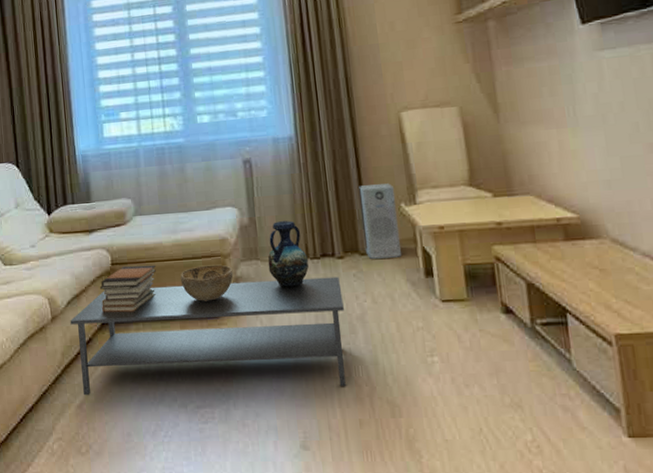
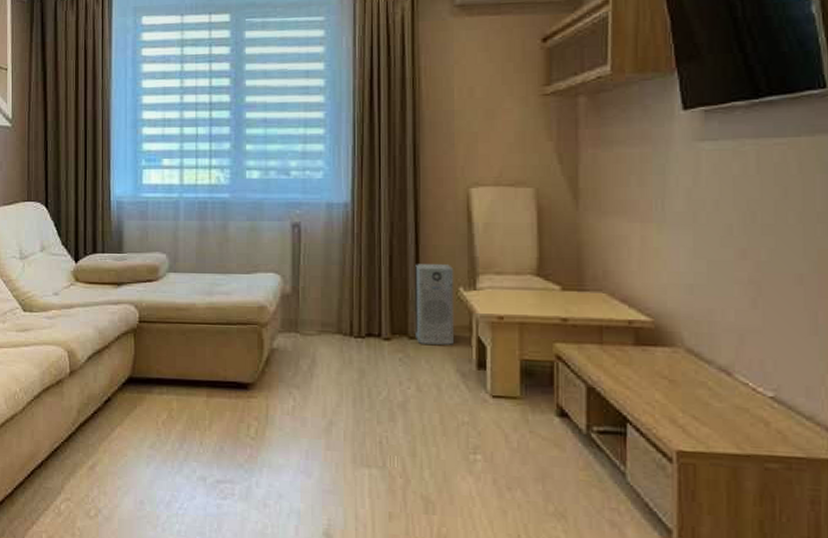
coffee table: present [70,276,346,396] -> none [89,349,385,476]
book stack: present [99,265,157,313] -> none [124,325,187,375]
decorative bowl: present [180,264,234,301] -> none [211,332,269,371]
vase: present [268,220,309,287] -> none [308,293,353,365]

